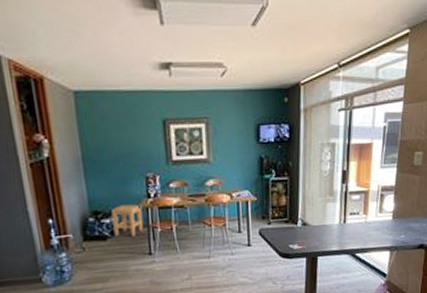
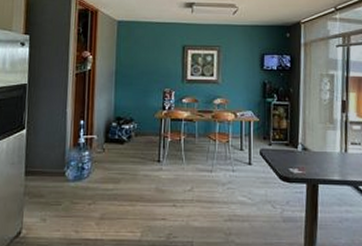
stool: present [111,204,144,237] -> none [131,114,157,143]

